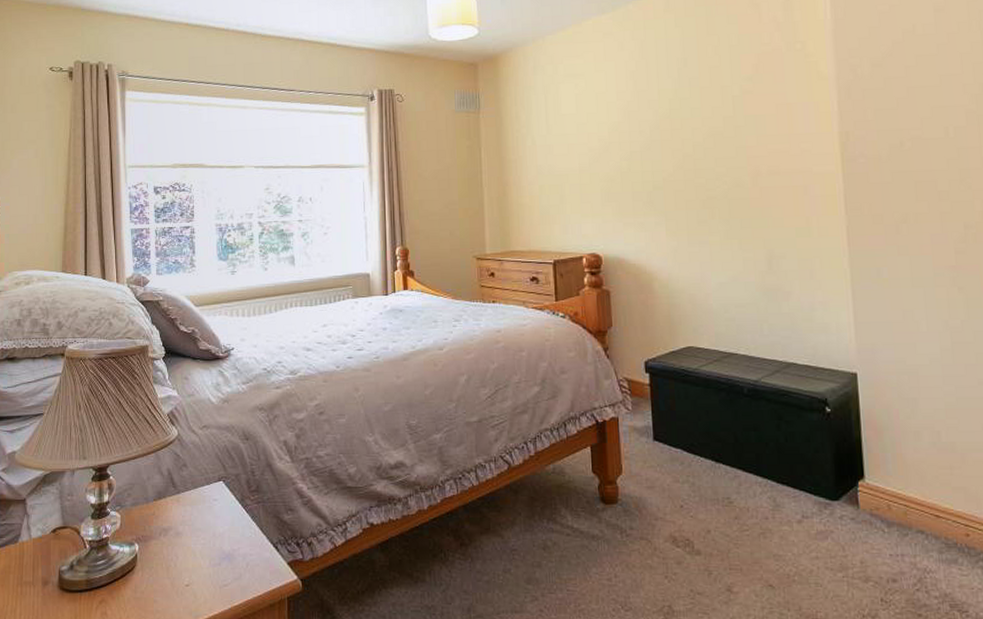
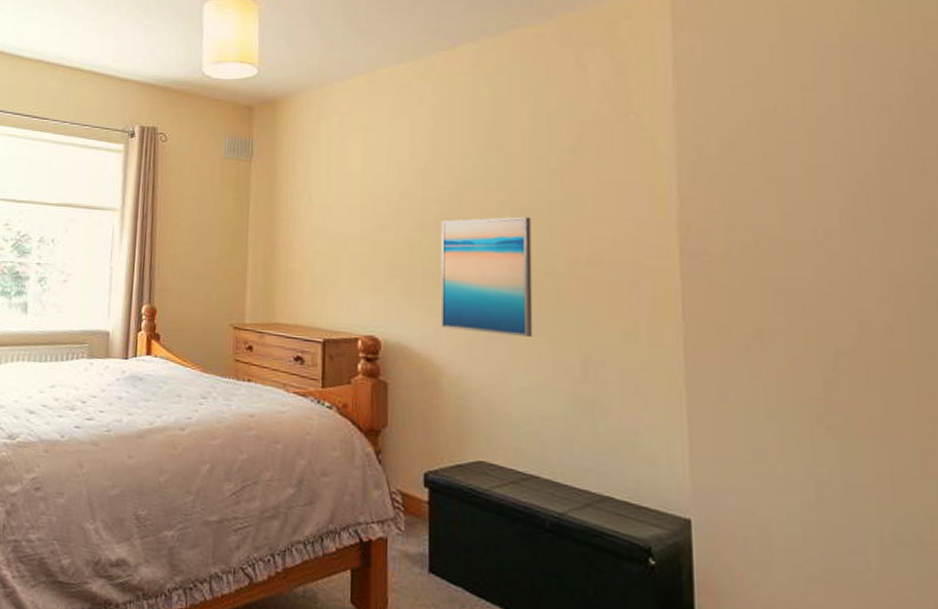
wall art: none [645,139,726,241] -> present [440,216,533,338]

